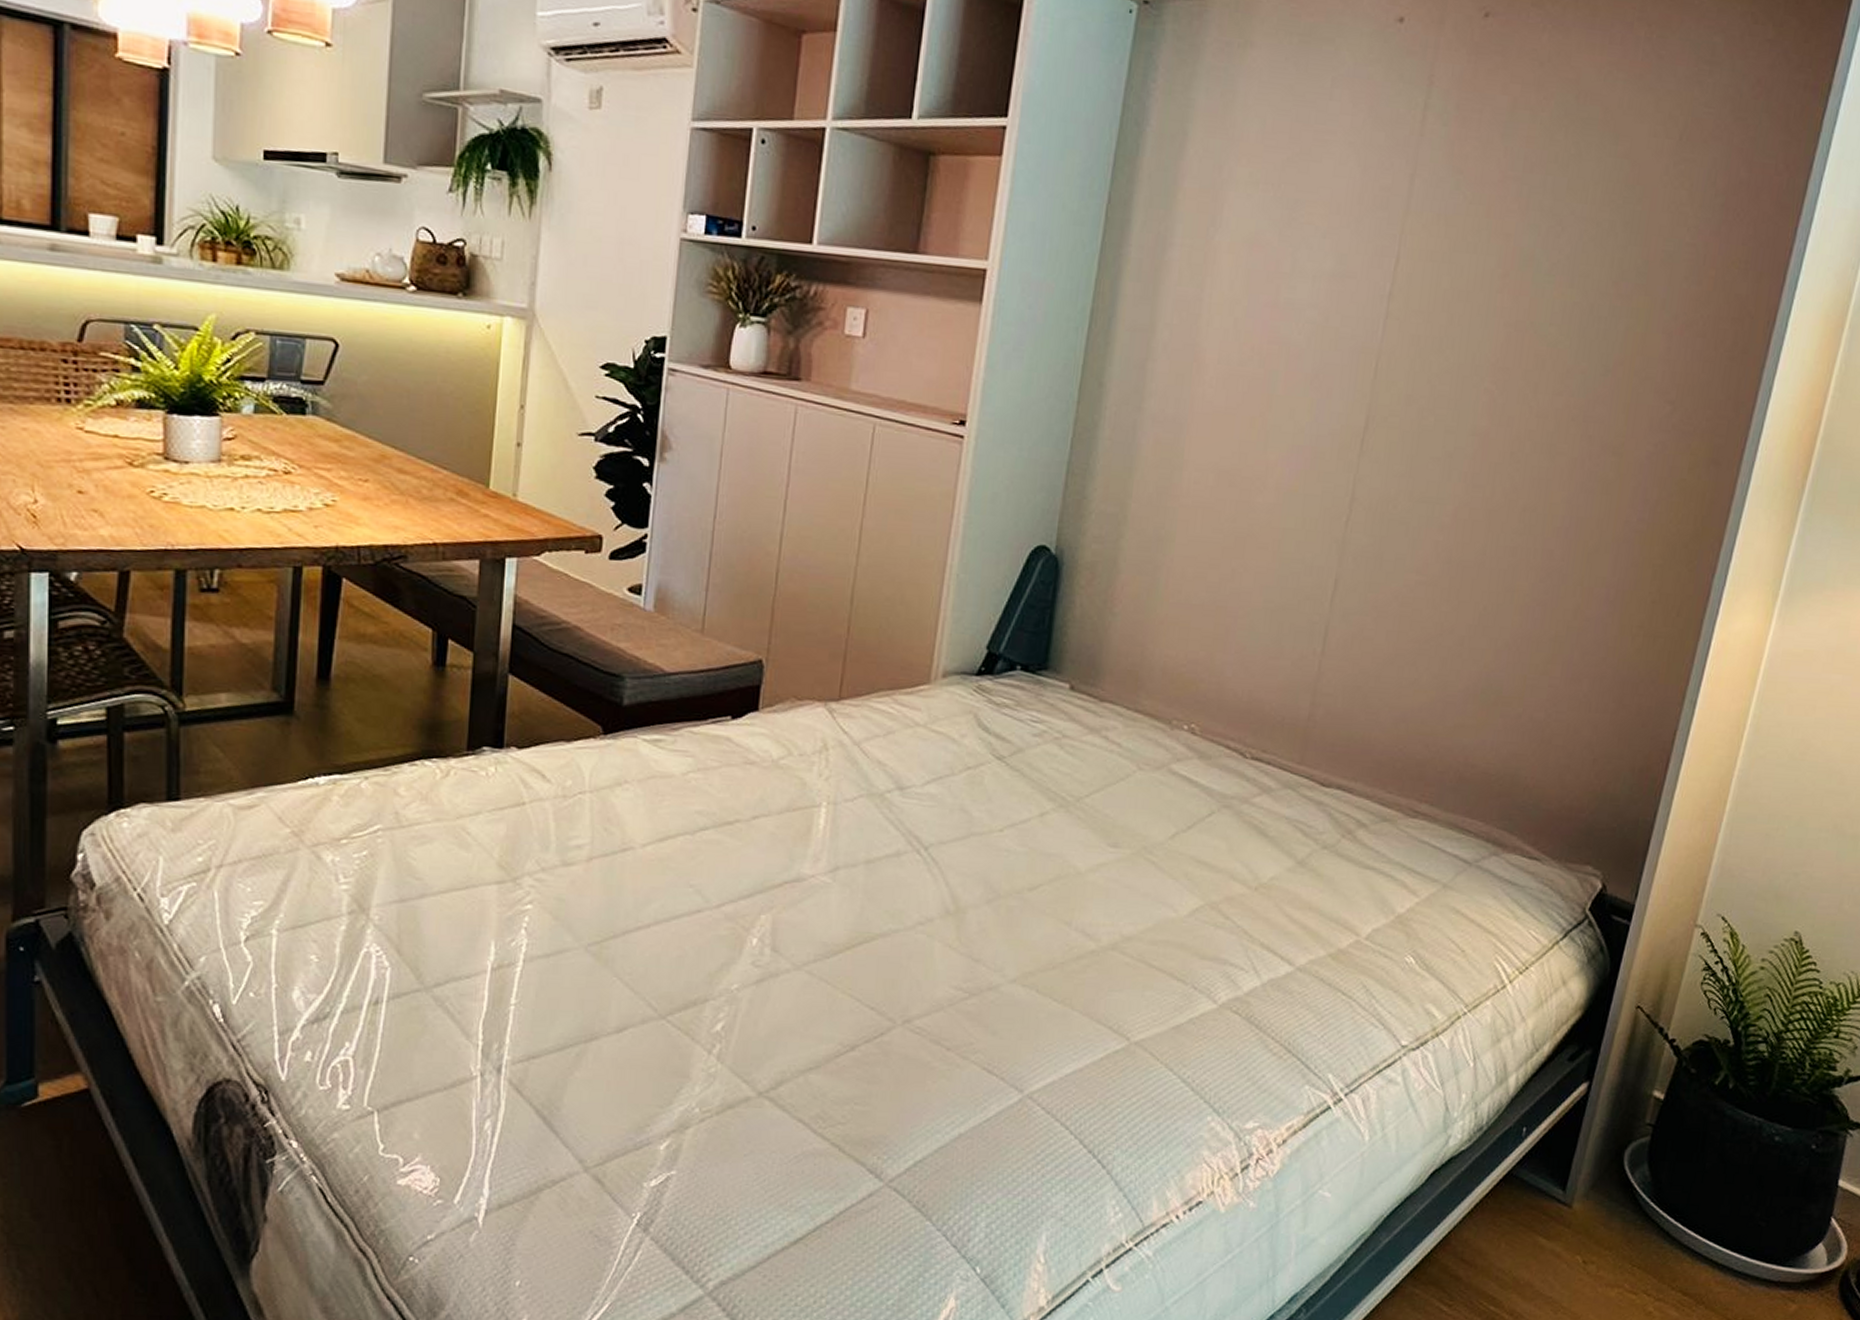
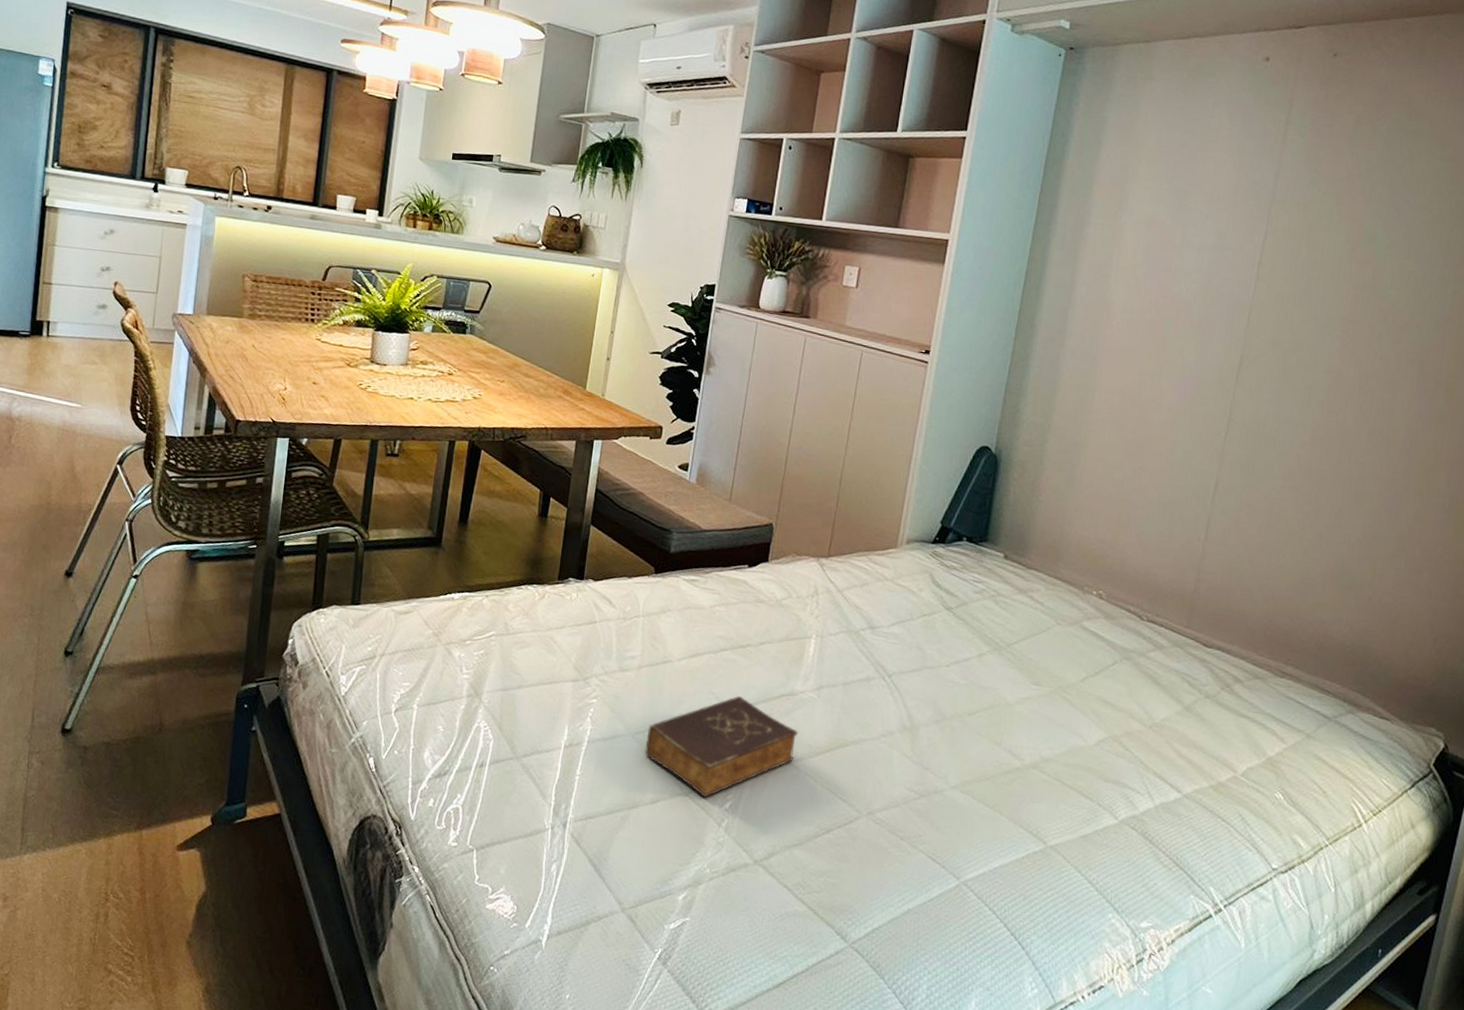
book: none [603,886,810,1019] -> present [645,695,799,798]

